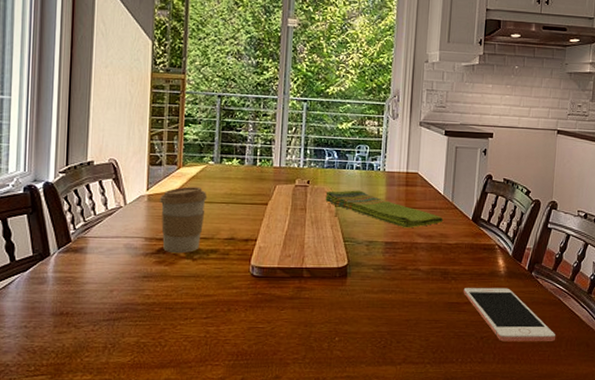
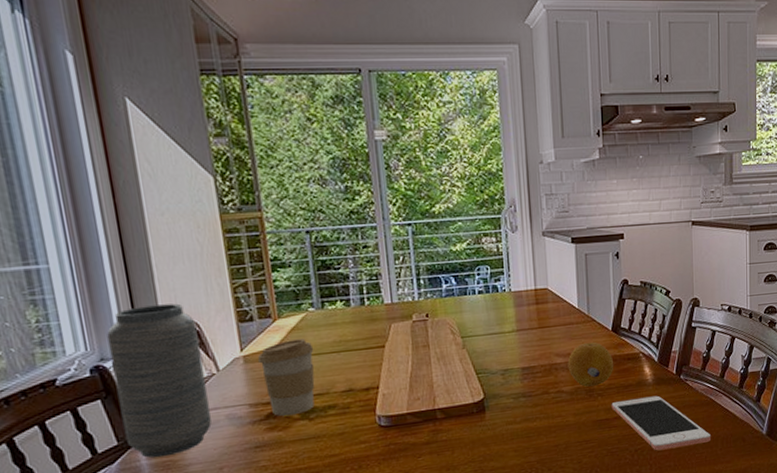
vase: none [40,140,115,273] -> present [107,303,212,458]
dish towel: present [325,190,444,228] -> none [449,316,582,350]
fruit: none [427,227,471,270] -> present [567,341,614,387]

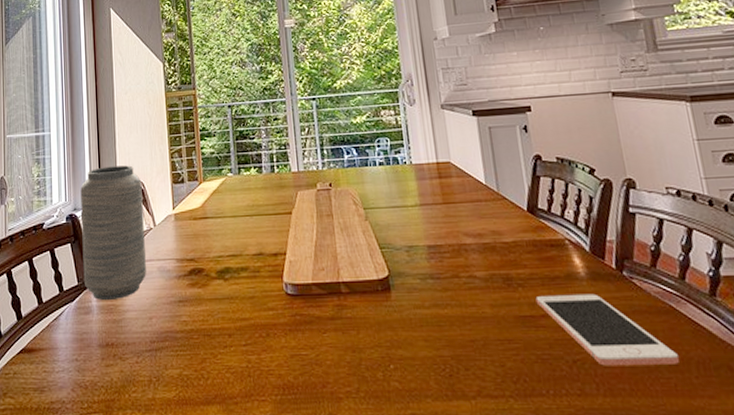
coffee cup: present [258,339,315,417] -> none [186,201,231,274]
fruit: present [567,341,614,387] -> none [478,222,535,275]

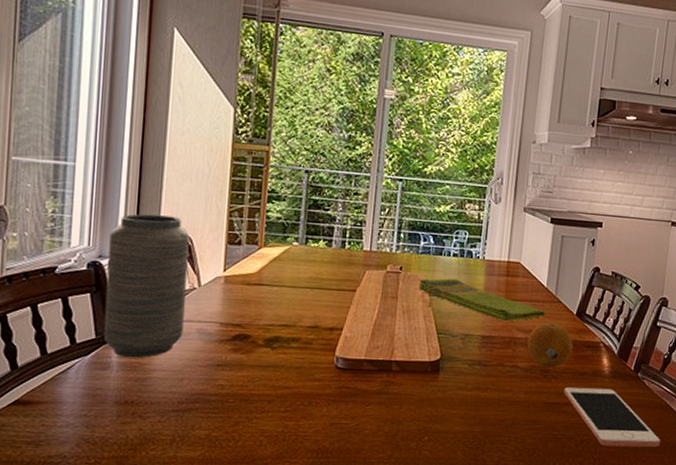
dish towel: none [351,188,492,228] -> present [418,278,546,322]
fruit: none [478,222,535,275] -> present [527,322,574,368]

